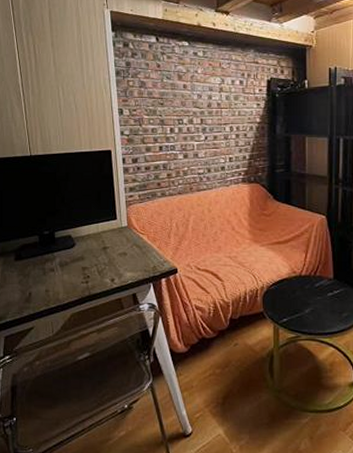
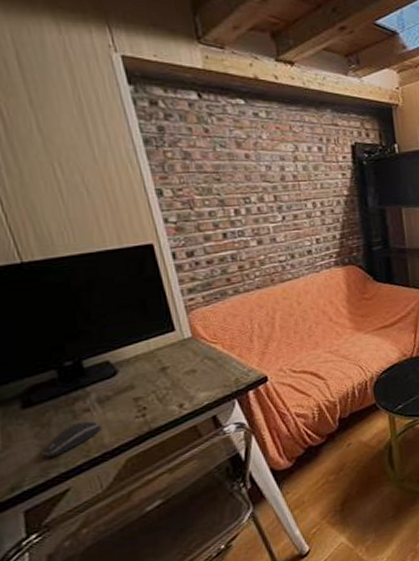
computer mouse: none [22,278,59,300] -> present [42,421,101,457]

